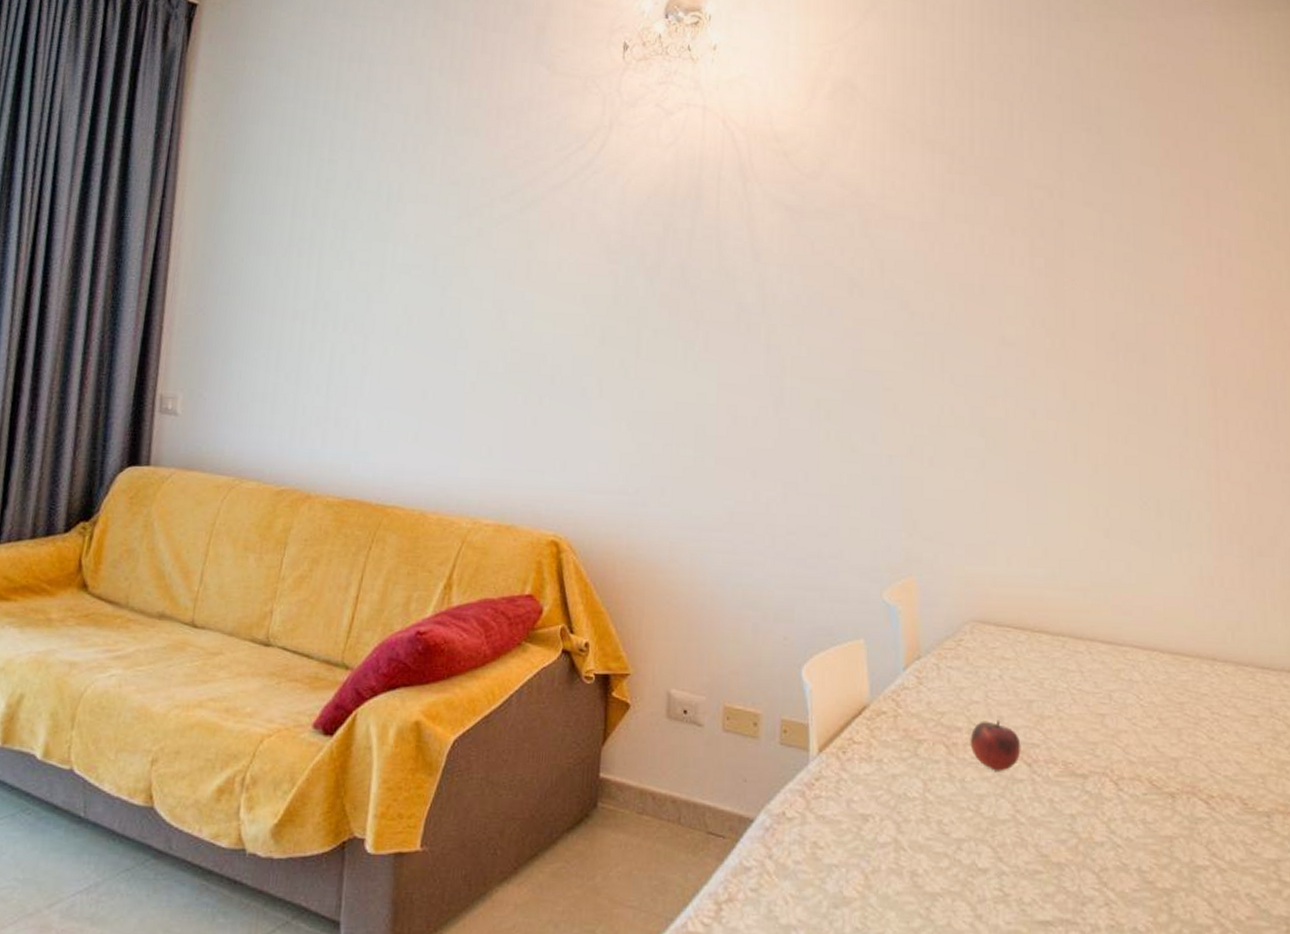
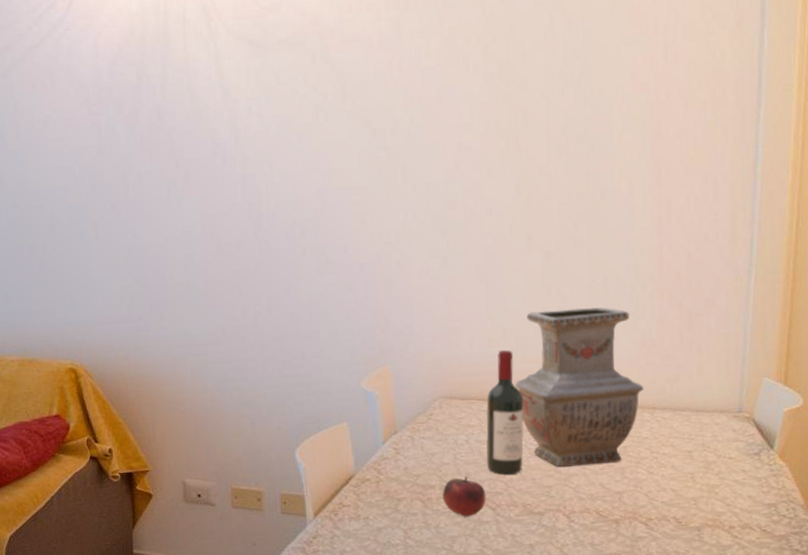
wine bottle: none [1022,571,1067,722] -> present [486,349,524,474]
vase: none [1057,531,1202,721] -> present [515,307,644,467]

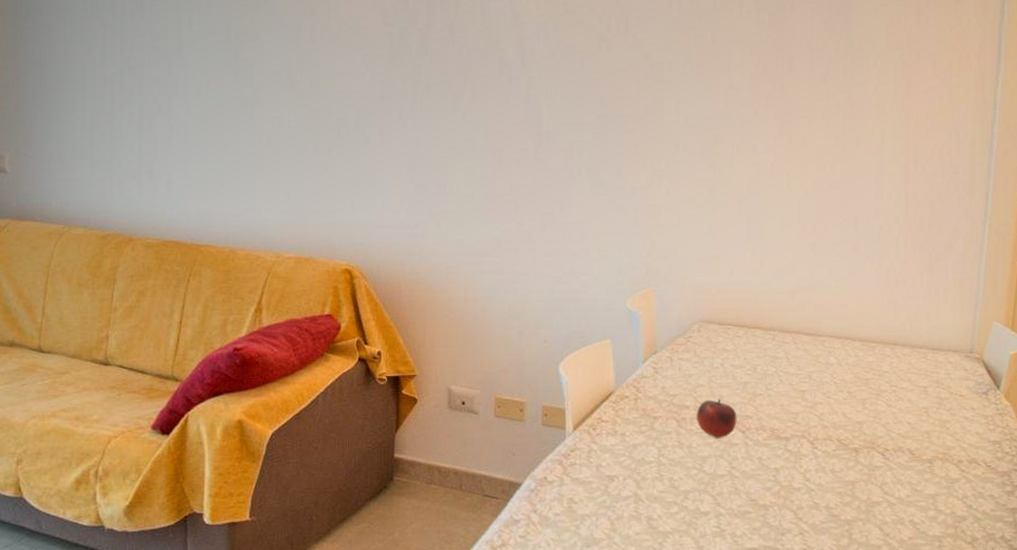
wine bottle: present [486,349,524,474] -> none [739,279,776,398]
vase: present [515,307,644,467] -> none [769,244,886,395]

